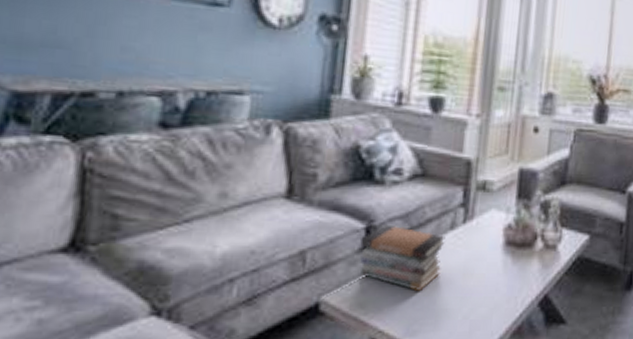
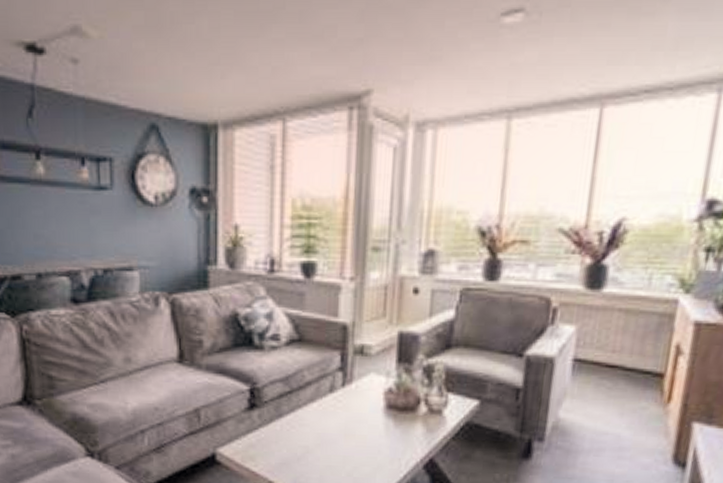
book stack: present [360,224,446,291] -> none [246,387,325,448]

